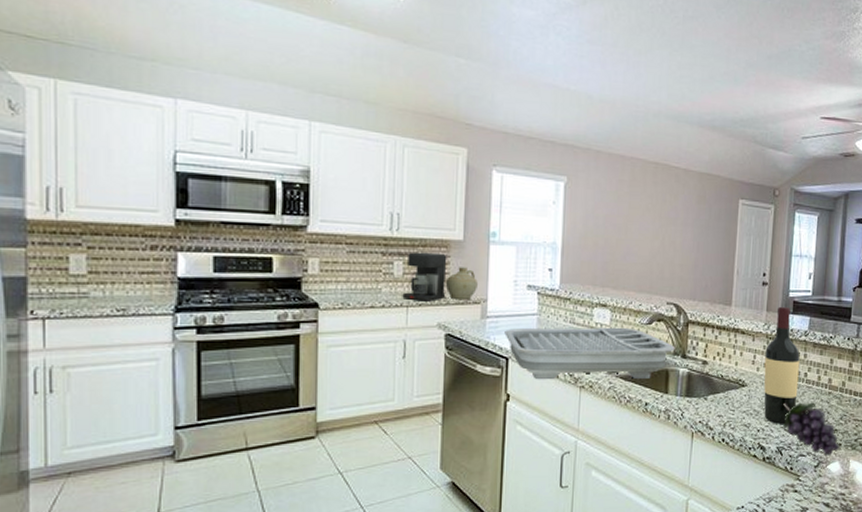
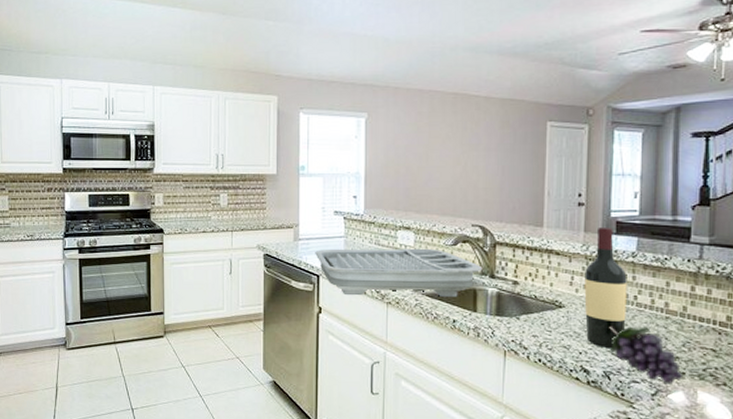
coffee maker: present [402,252,447,302] -> none [228,185,264,227]
ceramic jug: present [445,267,478,299] -> none [262,197,290,224]

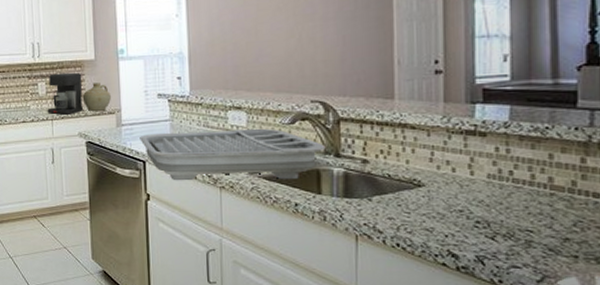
coffee maker: none [228,185,264,227] -> present [47,72,83,115]
ceramic jug: none [262,197,290,224] -> present [82,83,111,111]
wine bottle: present [584,226,627,349] -> none [447,95,501,231]
fruit: present [609,326,684,383] -> none [480,205,577,268]

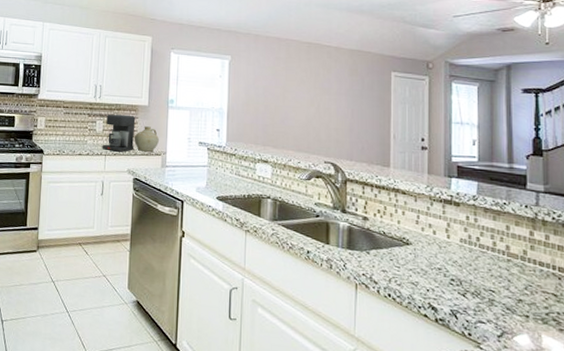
dish rack: present [139,128,326,181] -> none [180,177,335,230]

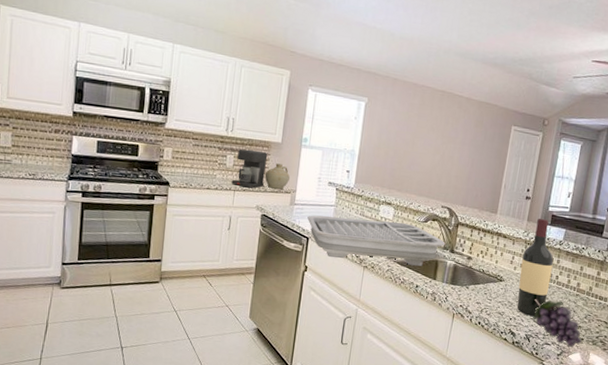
dish rack: none [180,177,335,230] -> present [307,215,446,267]
wine bottle: none [429,170,470,288] -> present [516,218,554,317]
fruit: none [454,265,528,326] -> present [532,298,582,347]

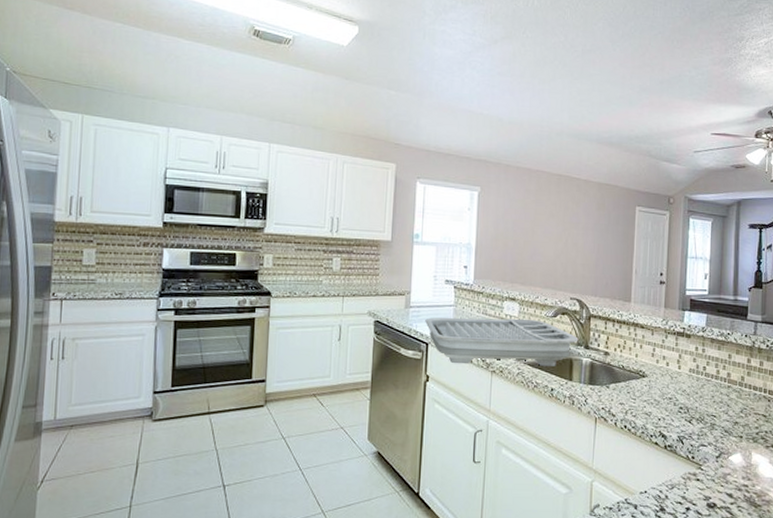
coffee maker: present [231,149,268,188] -> none [339,250,378,293]
ceramic jug: present [264,163,290,189] -> none [375,263,403,291]
wine bottle: present [516,218,554,317] -> none [663,303,698,415]
fruit: present [532,298,582,347] -> none [683,394,741,446]

